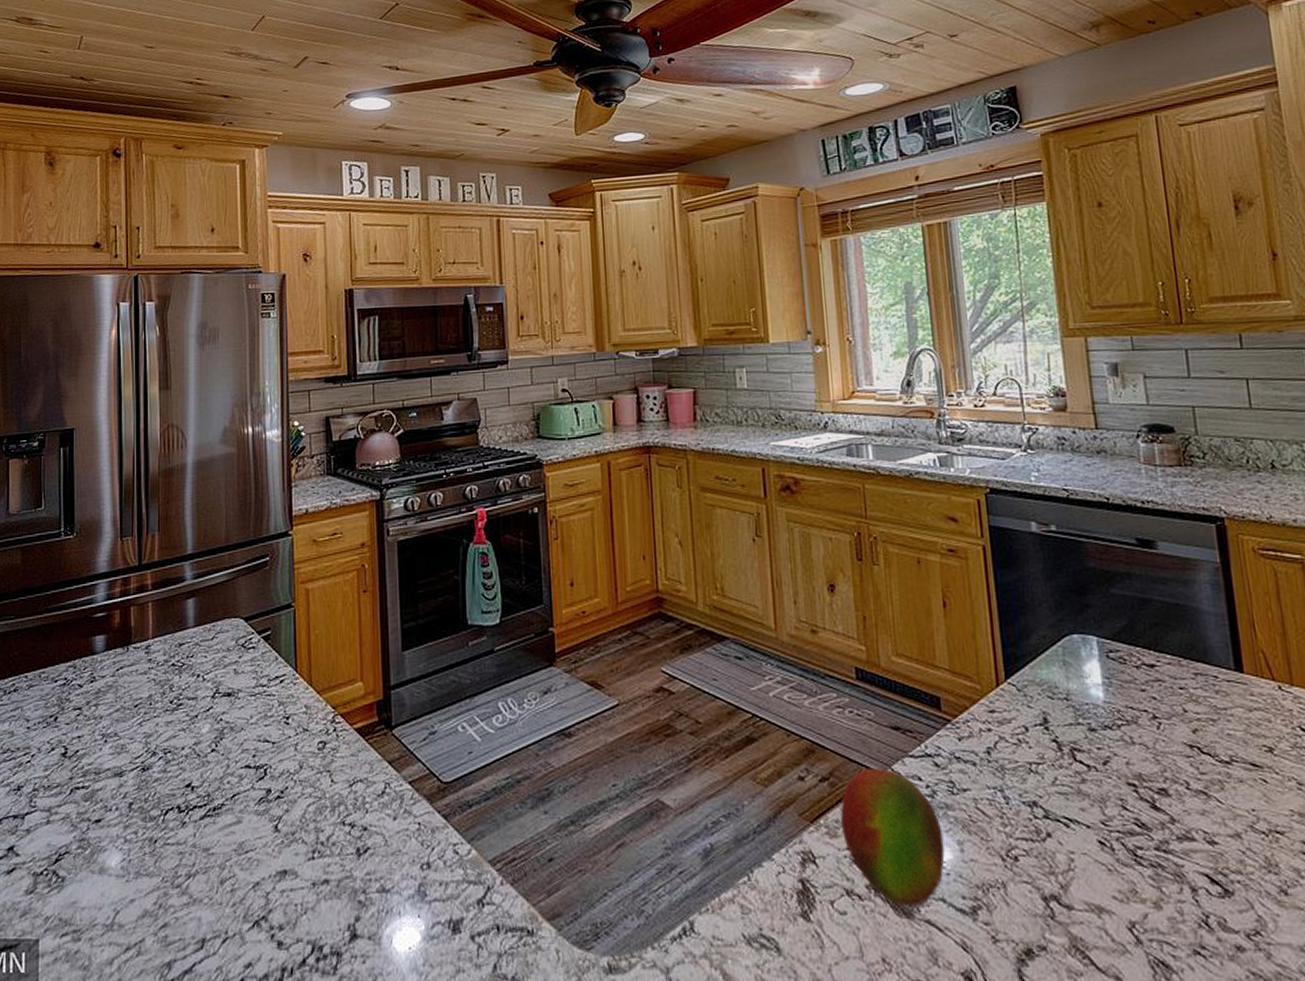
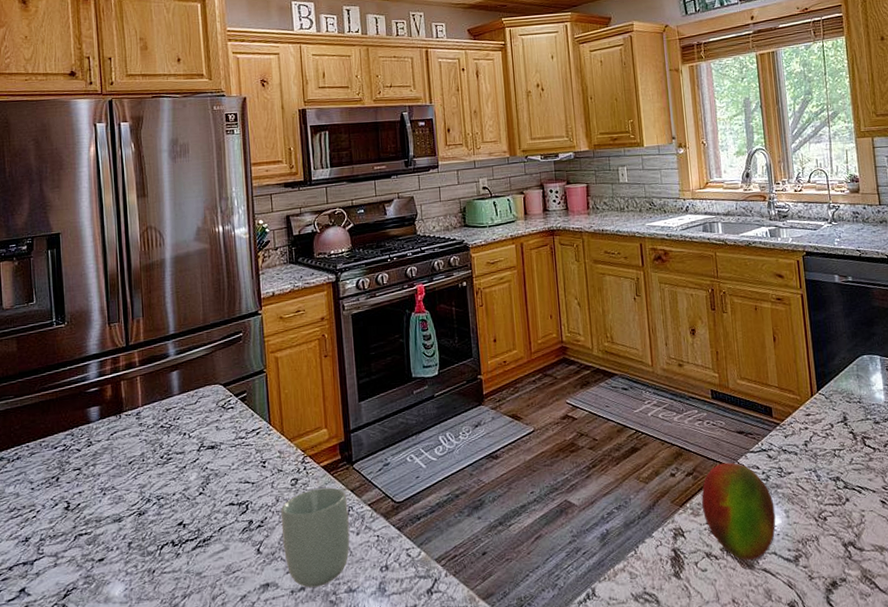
cup: none [304,756,385,881] -> present [280,487,350,588]

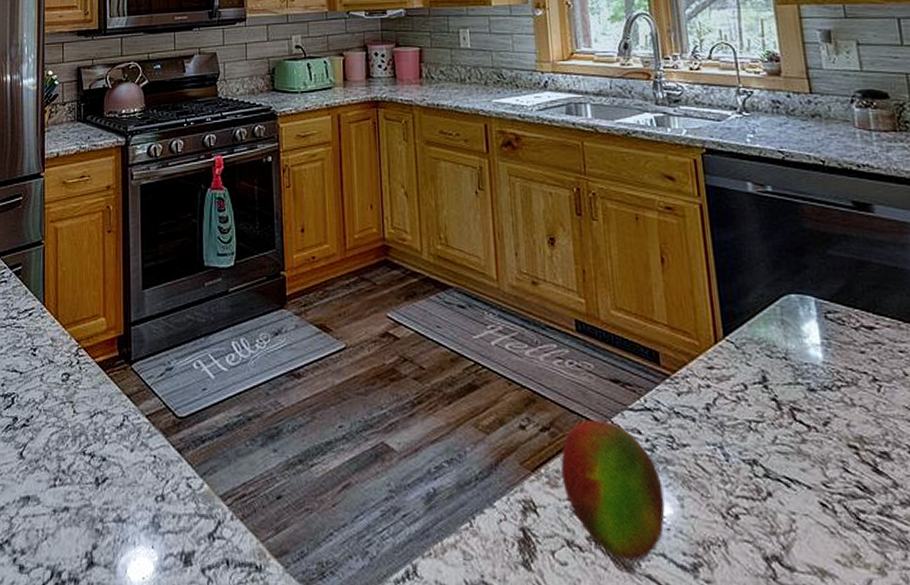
cup: present [280,487,350,588] -> none [48,389,123,509]

